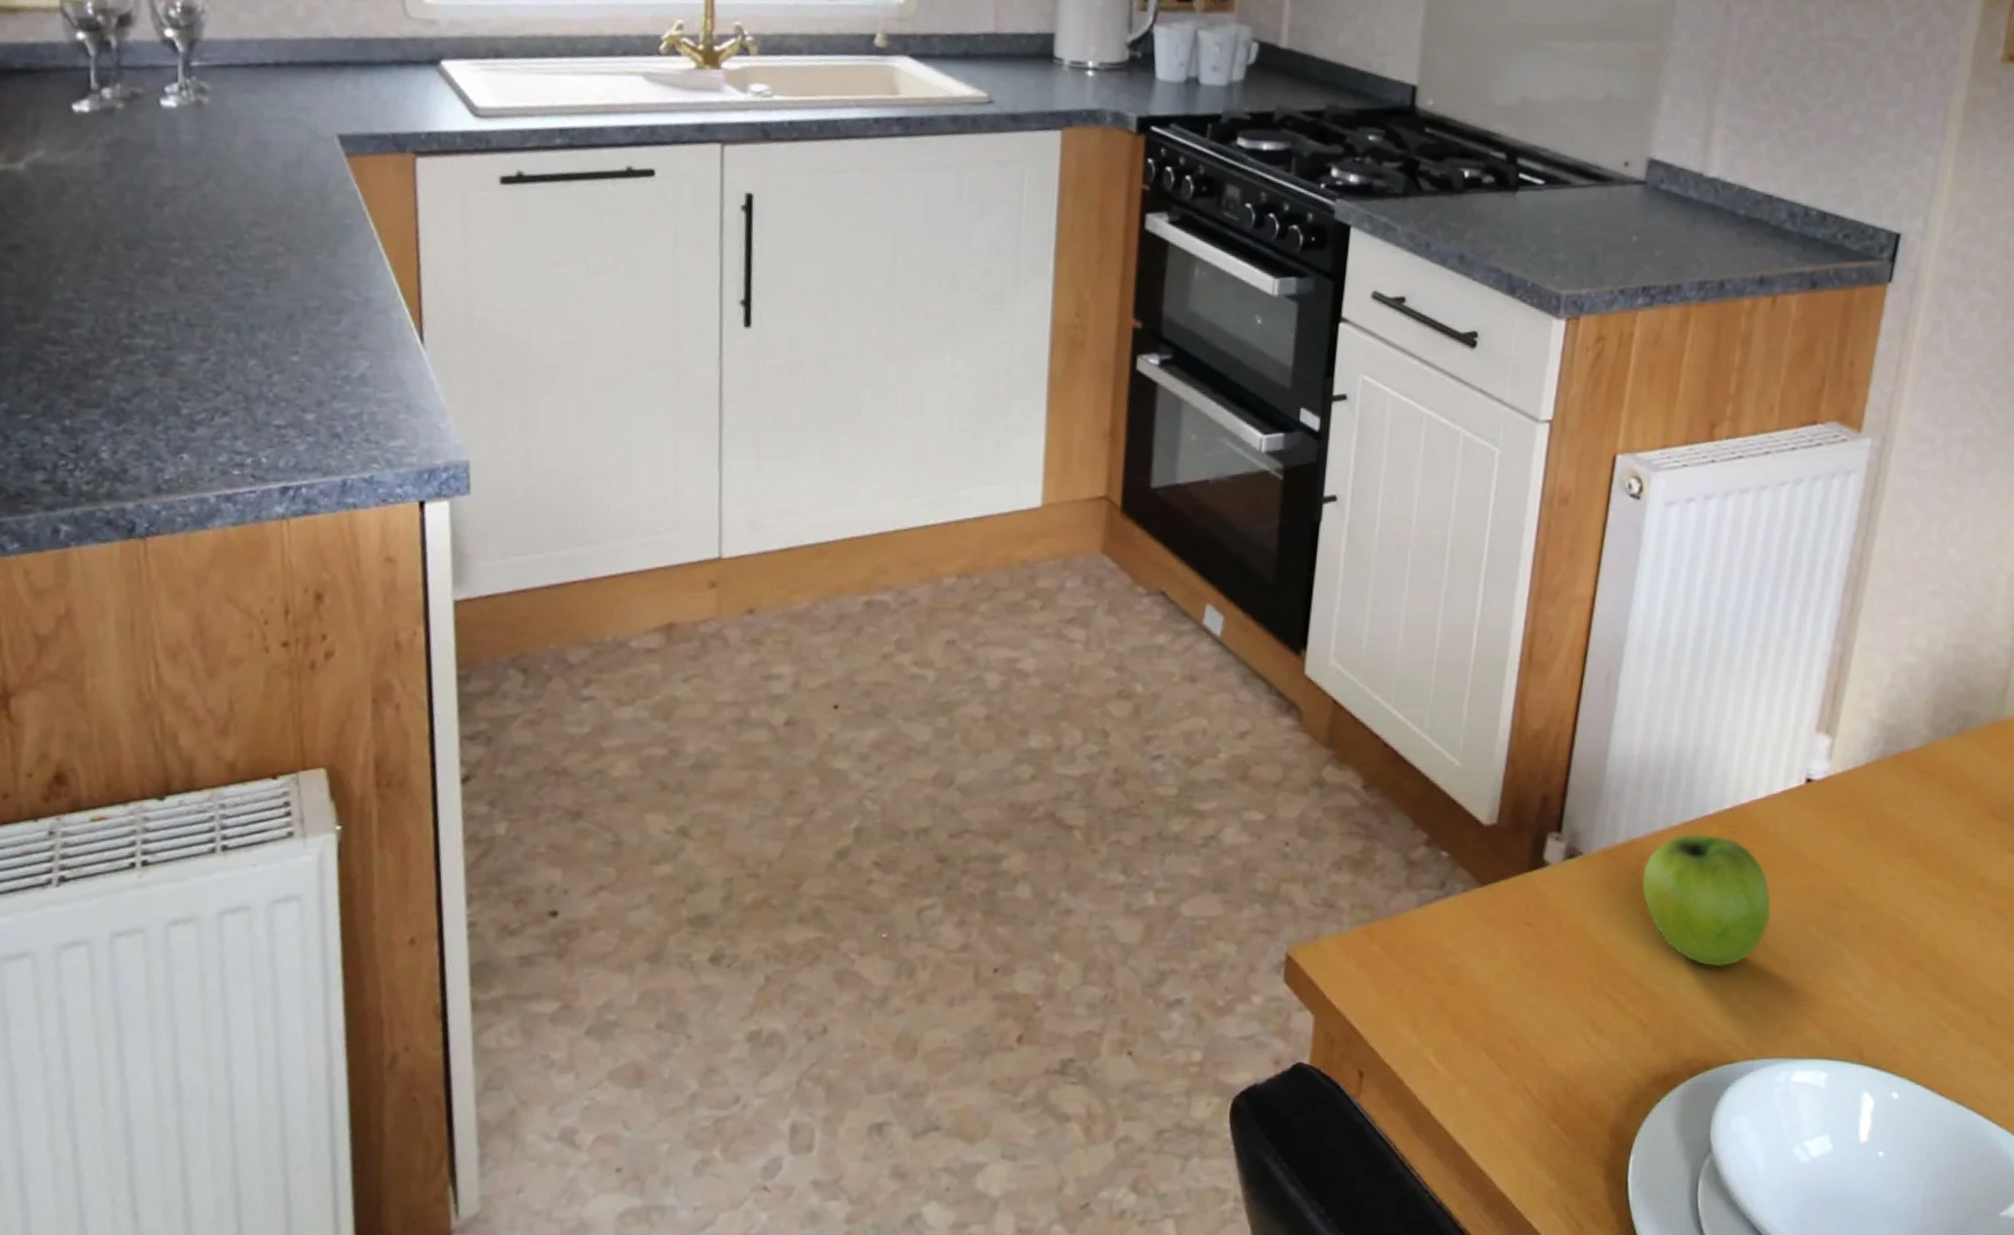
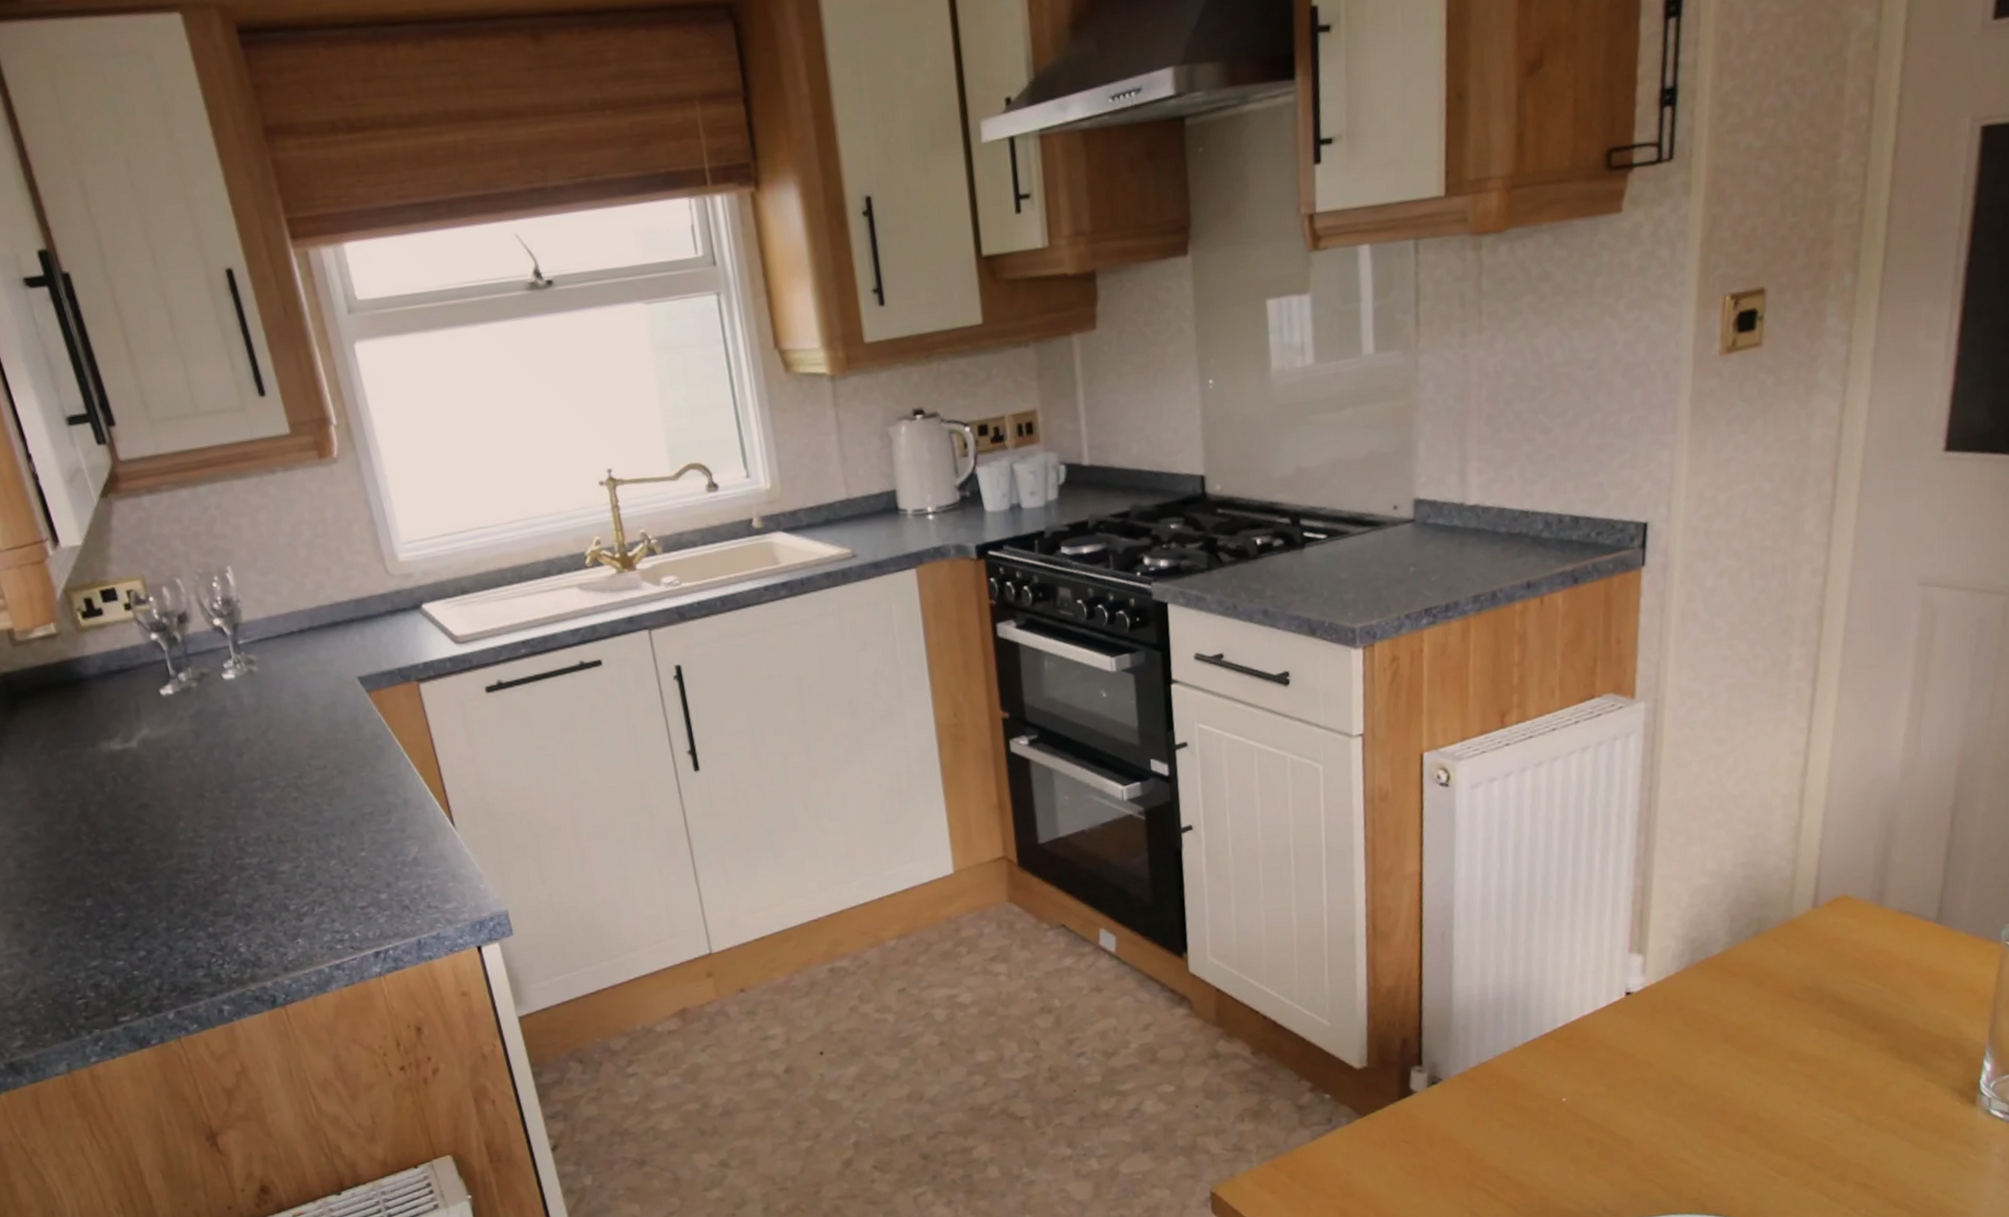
fruit: present [1641,833,1772,968] -> none [1495,1049,1610,1155]

